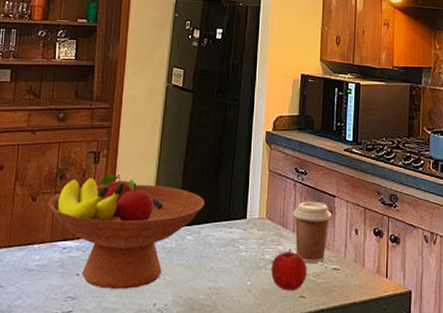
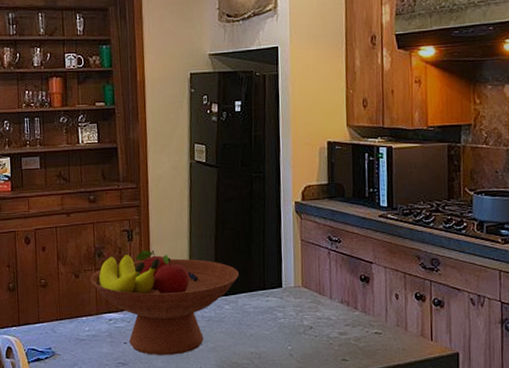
apple: present [271,248,307,290] -> none [311,314,348,354]
coffee cup: present [293,201,333,264] -> none [329,268,371,329]

